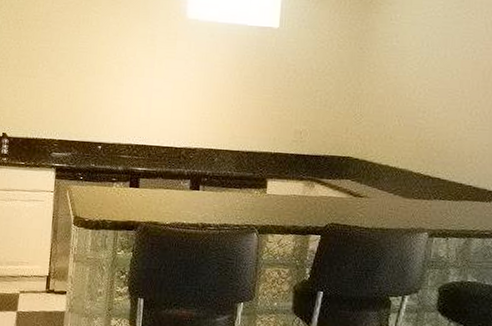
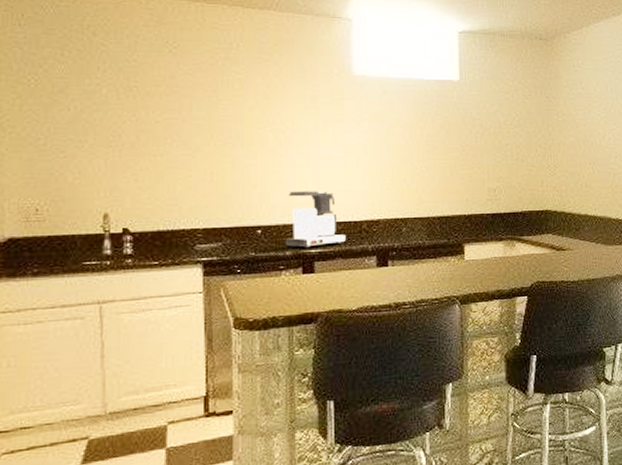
coffee maker: none [118,116,168,167] -> present [285,191,347,249]

